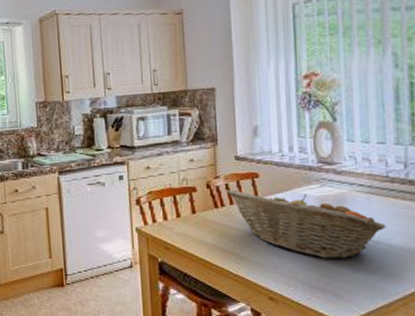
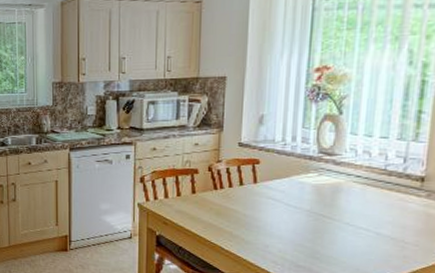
fruit basket: present [227,189,387,259] -> none [227,173,378,243]

